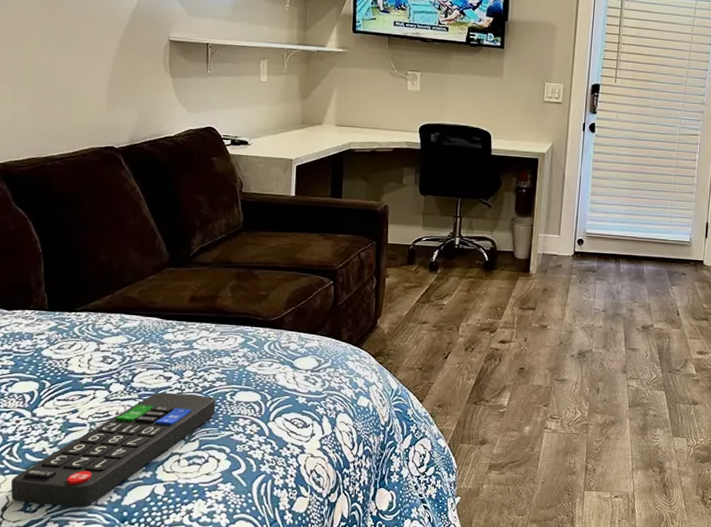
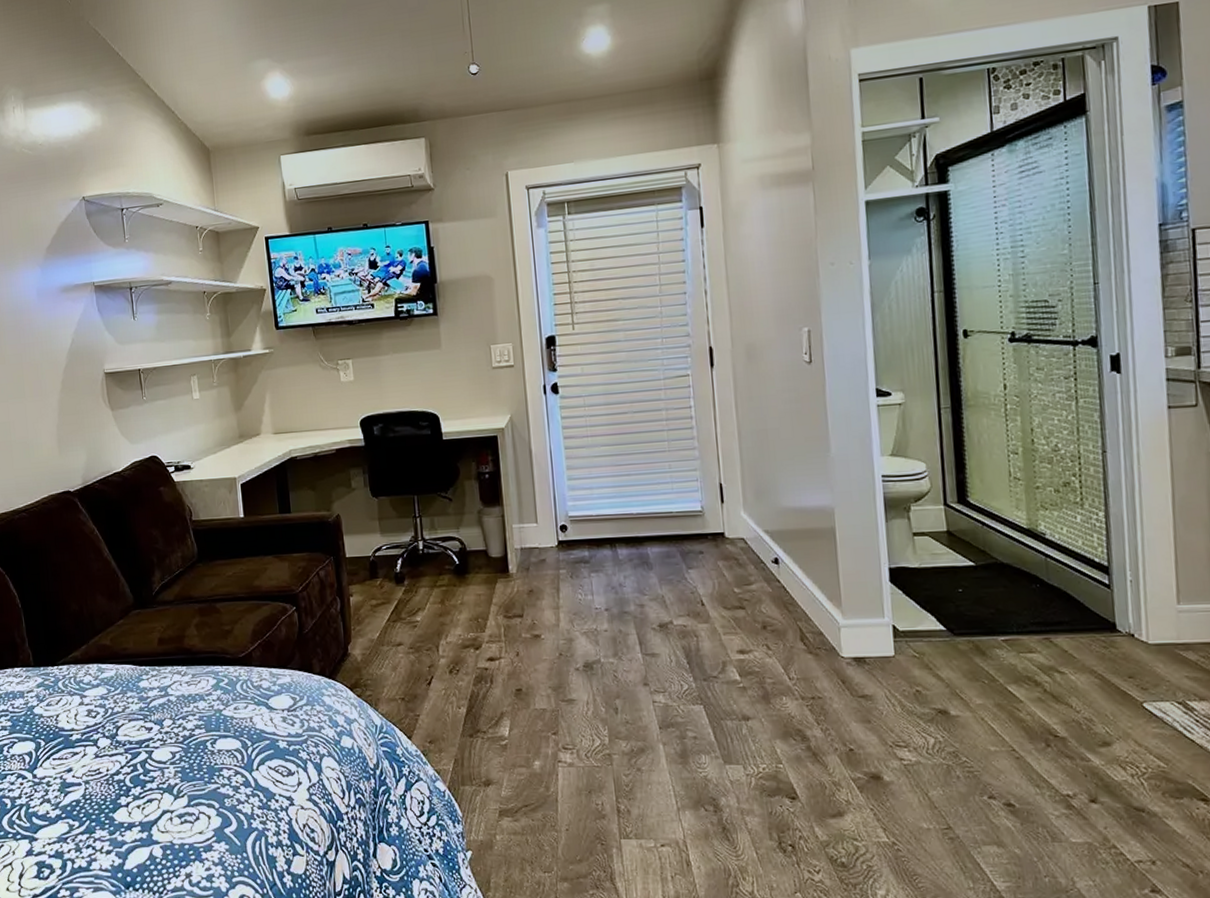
remote control: present [11,392,216,507] -> none [24,744,199,873]

